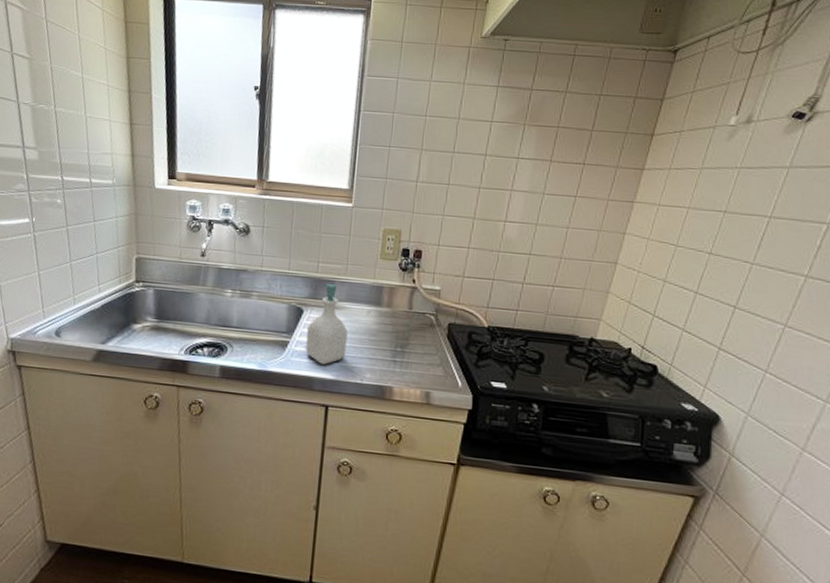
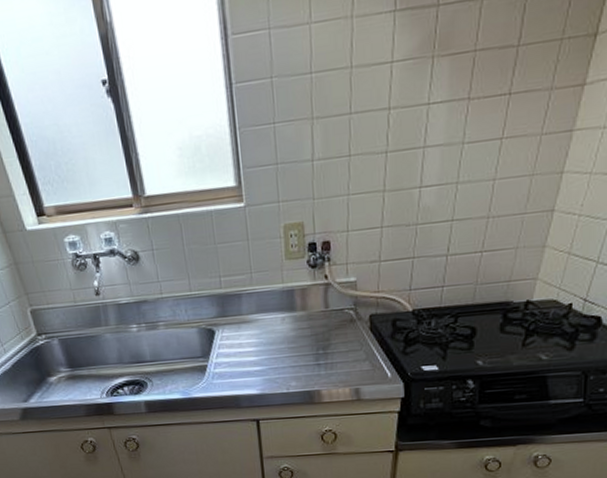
soap bottle: present [305,283,348,365] -> none [222,296,267,382]

